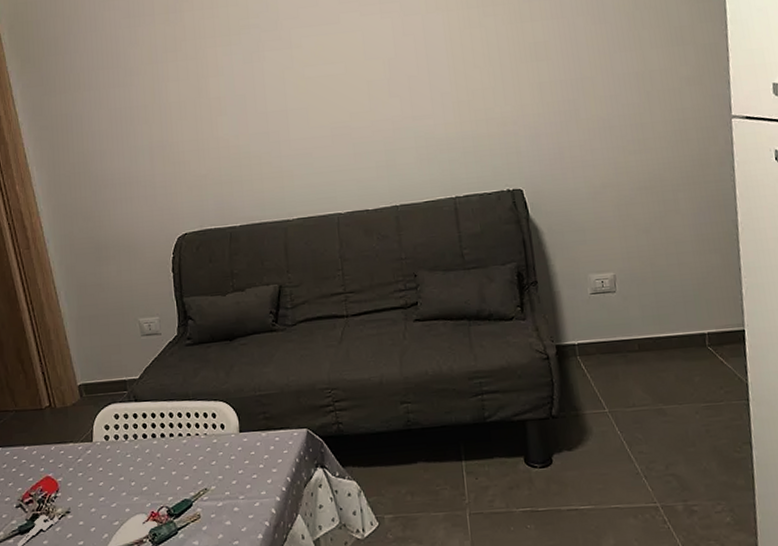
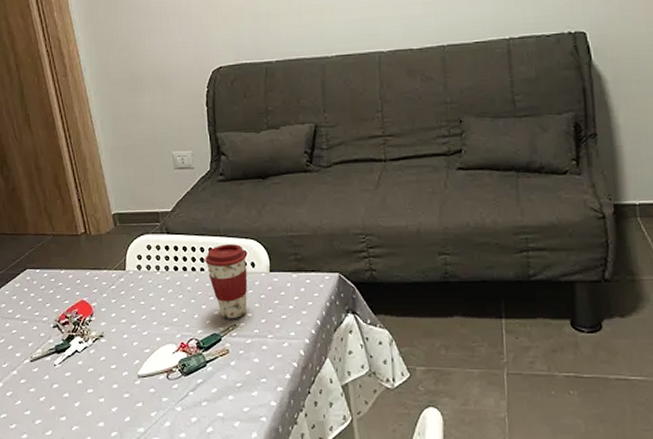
coffee cup: none [174,407,218,484] -> present [205,244,248,319]

